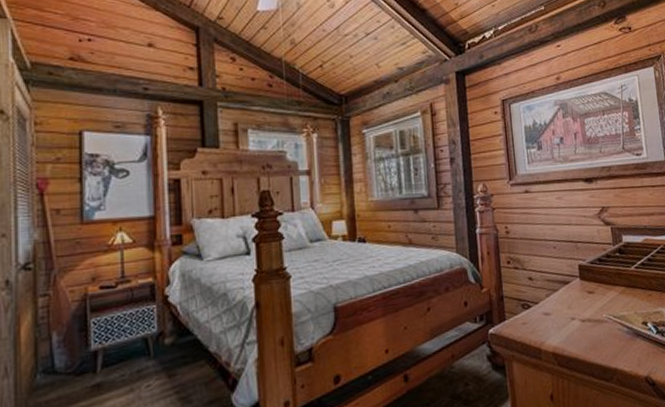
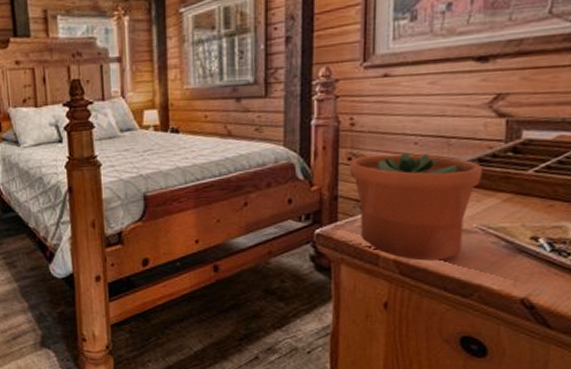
planter: none [508,255,603,352] -> present [349,152,483,261]

